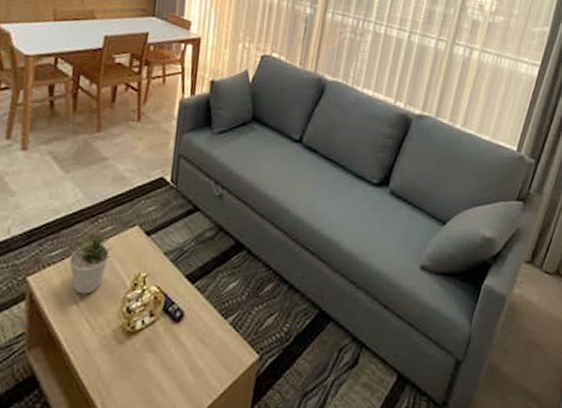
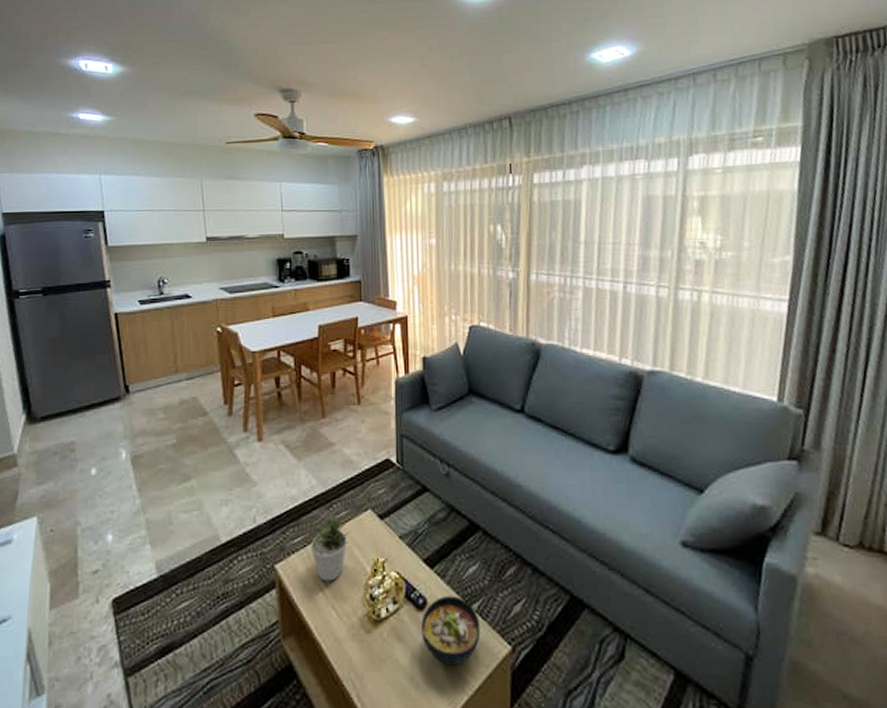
bowl: none [175,309,233,373] -> present [421,596,481,666]

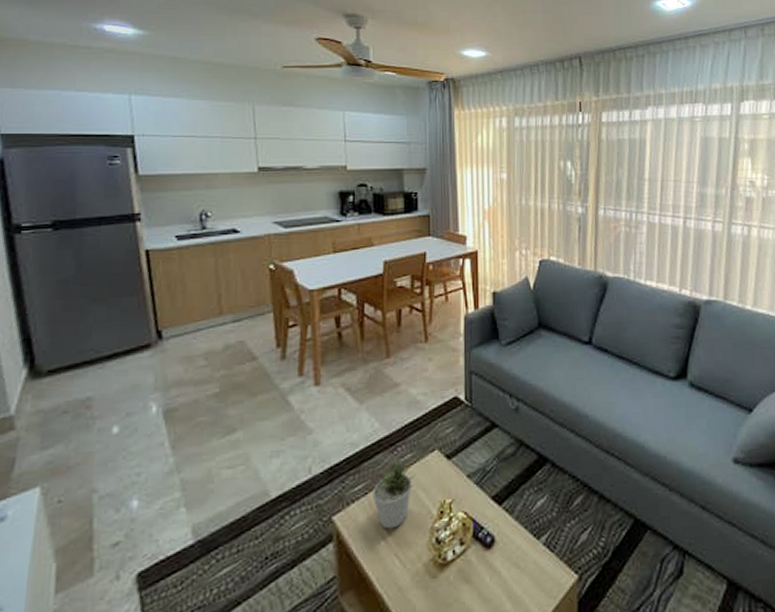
bowl: present [421,596,481,666] -> none [489,530,548,602]

